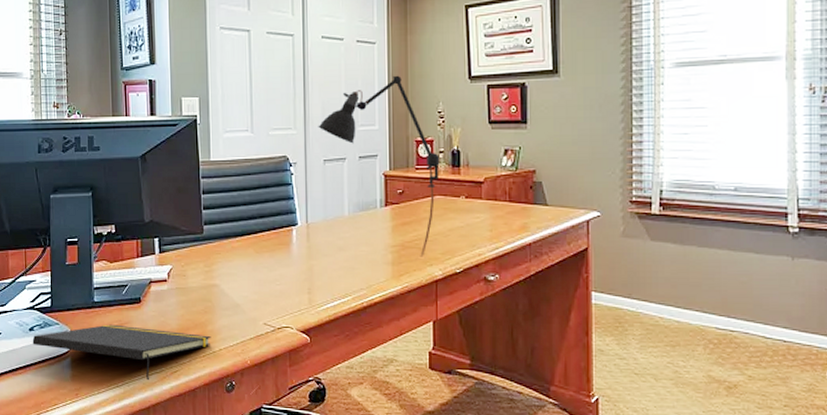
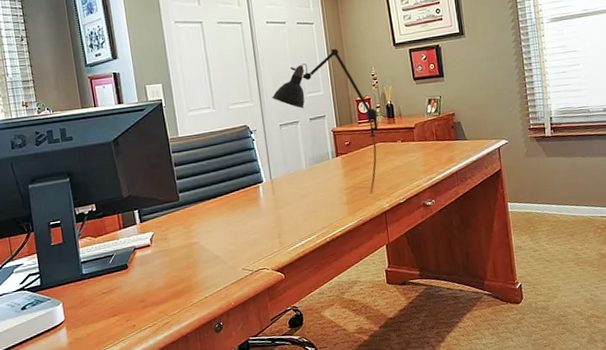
notepad: present [32,324,211,381] -> none [25,287,197,335]

